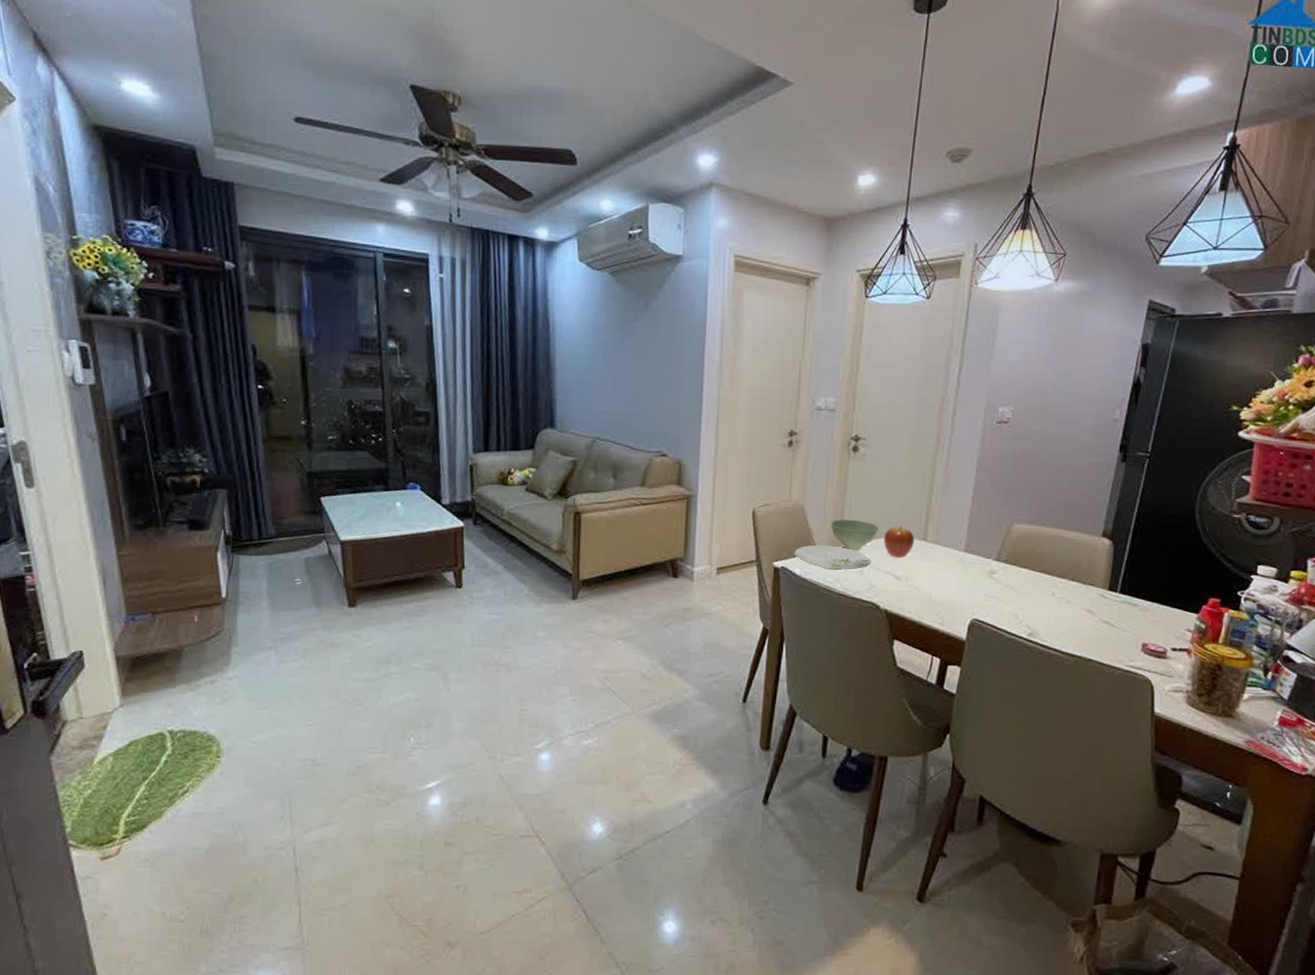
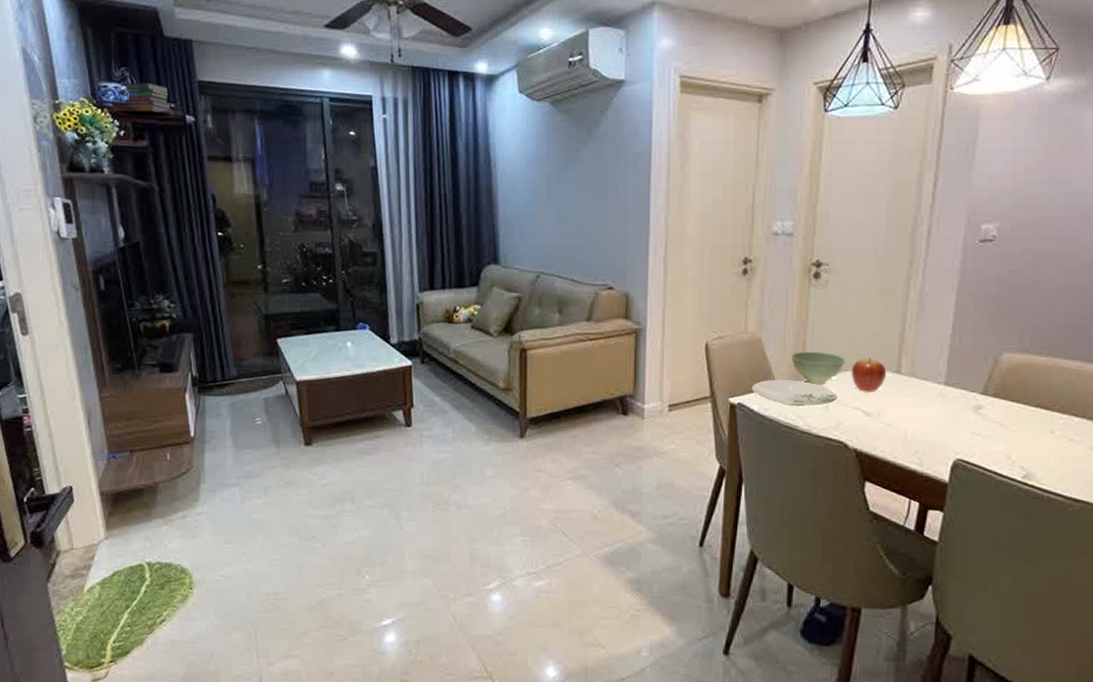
books: none [139,223,211,261] -> present [111,82,174,117]

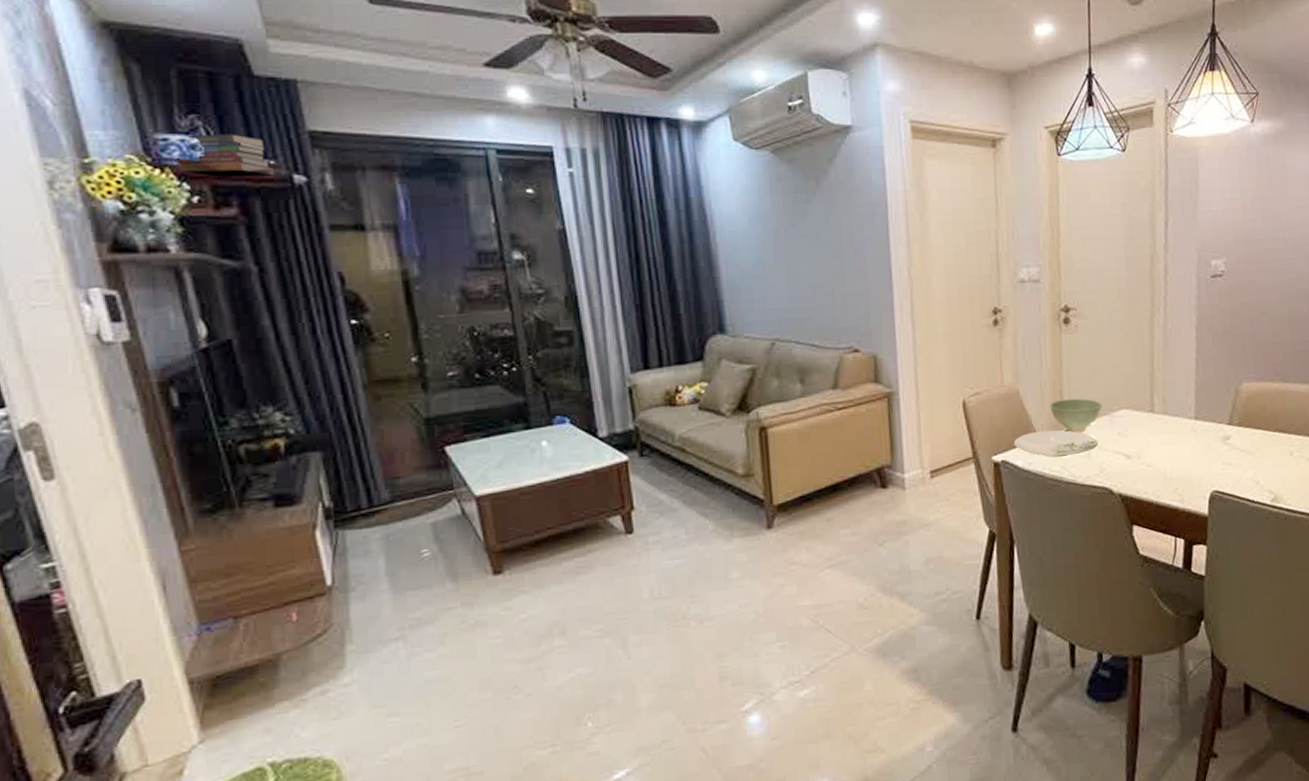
fruit: present [851,358,887,392] -> none [1108,399,1142,435]

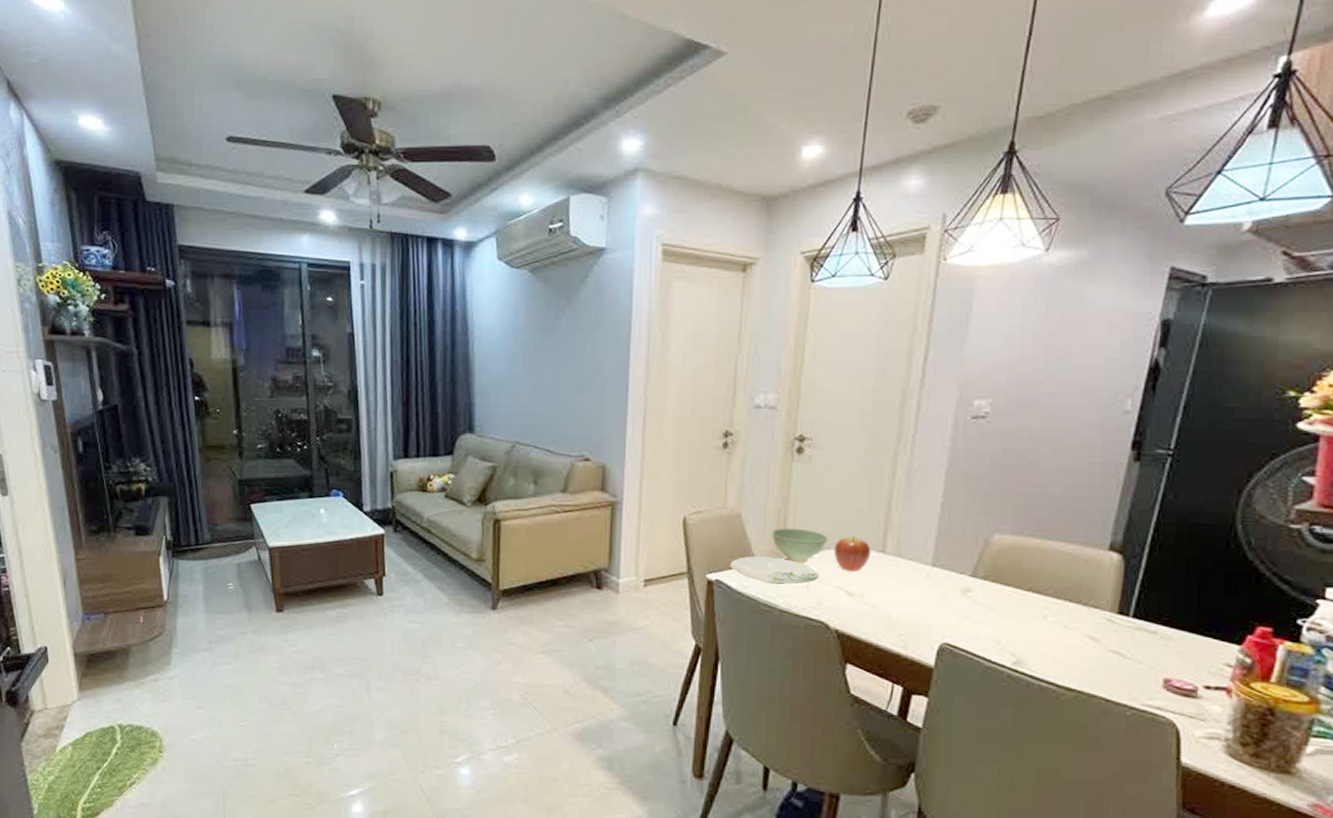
books: present [176,134,275,178] -> none [93,246,154,280]
fruit: none [1108,399,1142,435] -> present [834,536,871,572]

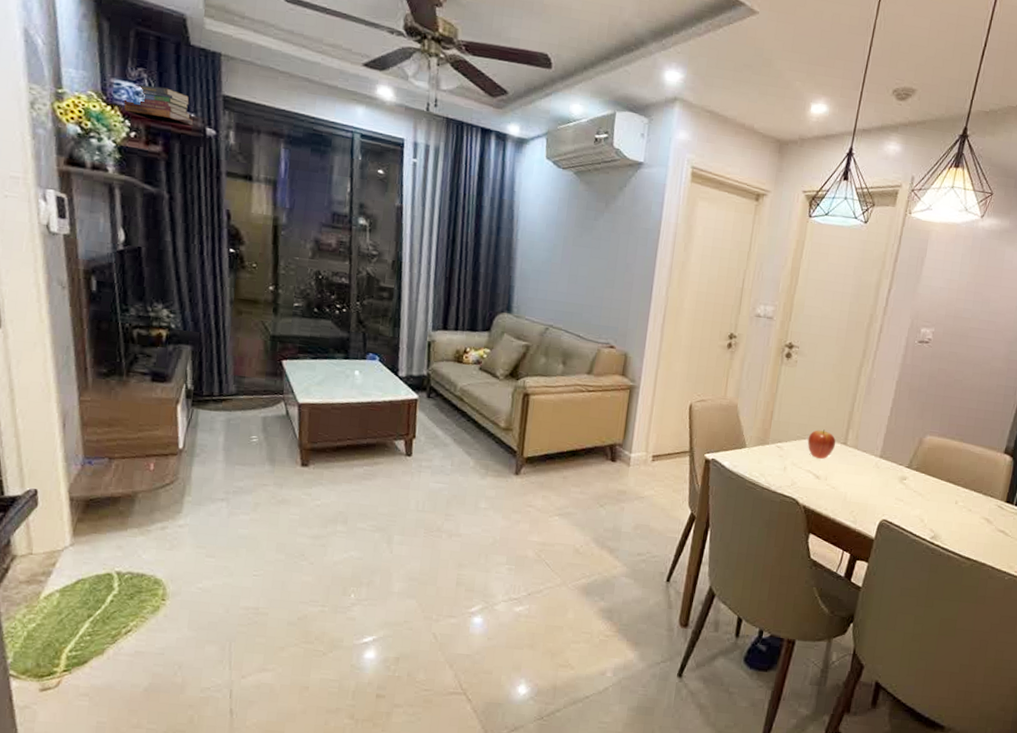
books: none [93,246,154,280] -> present [123,84,194,126]
plate: present [730,556,820,586] -> none [724,440,795,467]
bowl: present [772,527,829,564] -> none [760,419,805,450]

